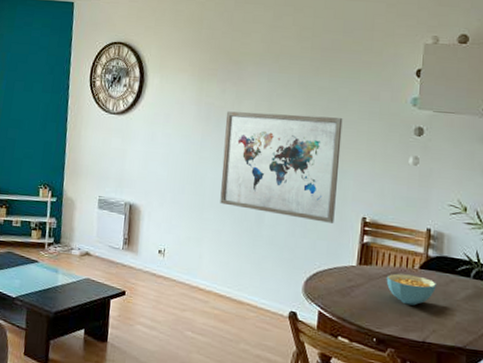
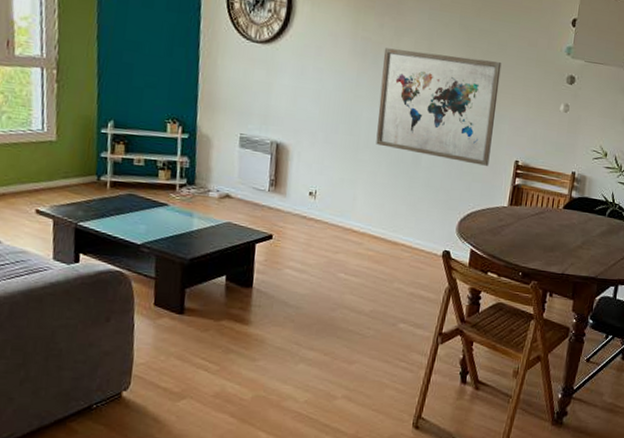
cereal bowl: present [386,273,436,306] -> none [533,213,577,242]

